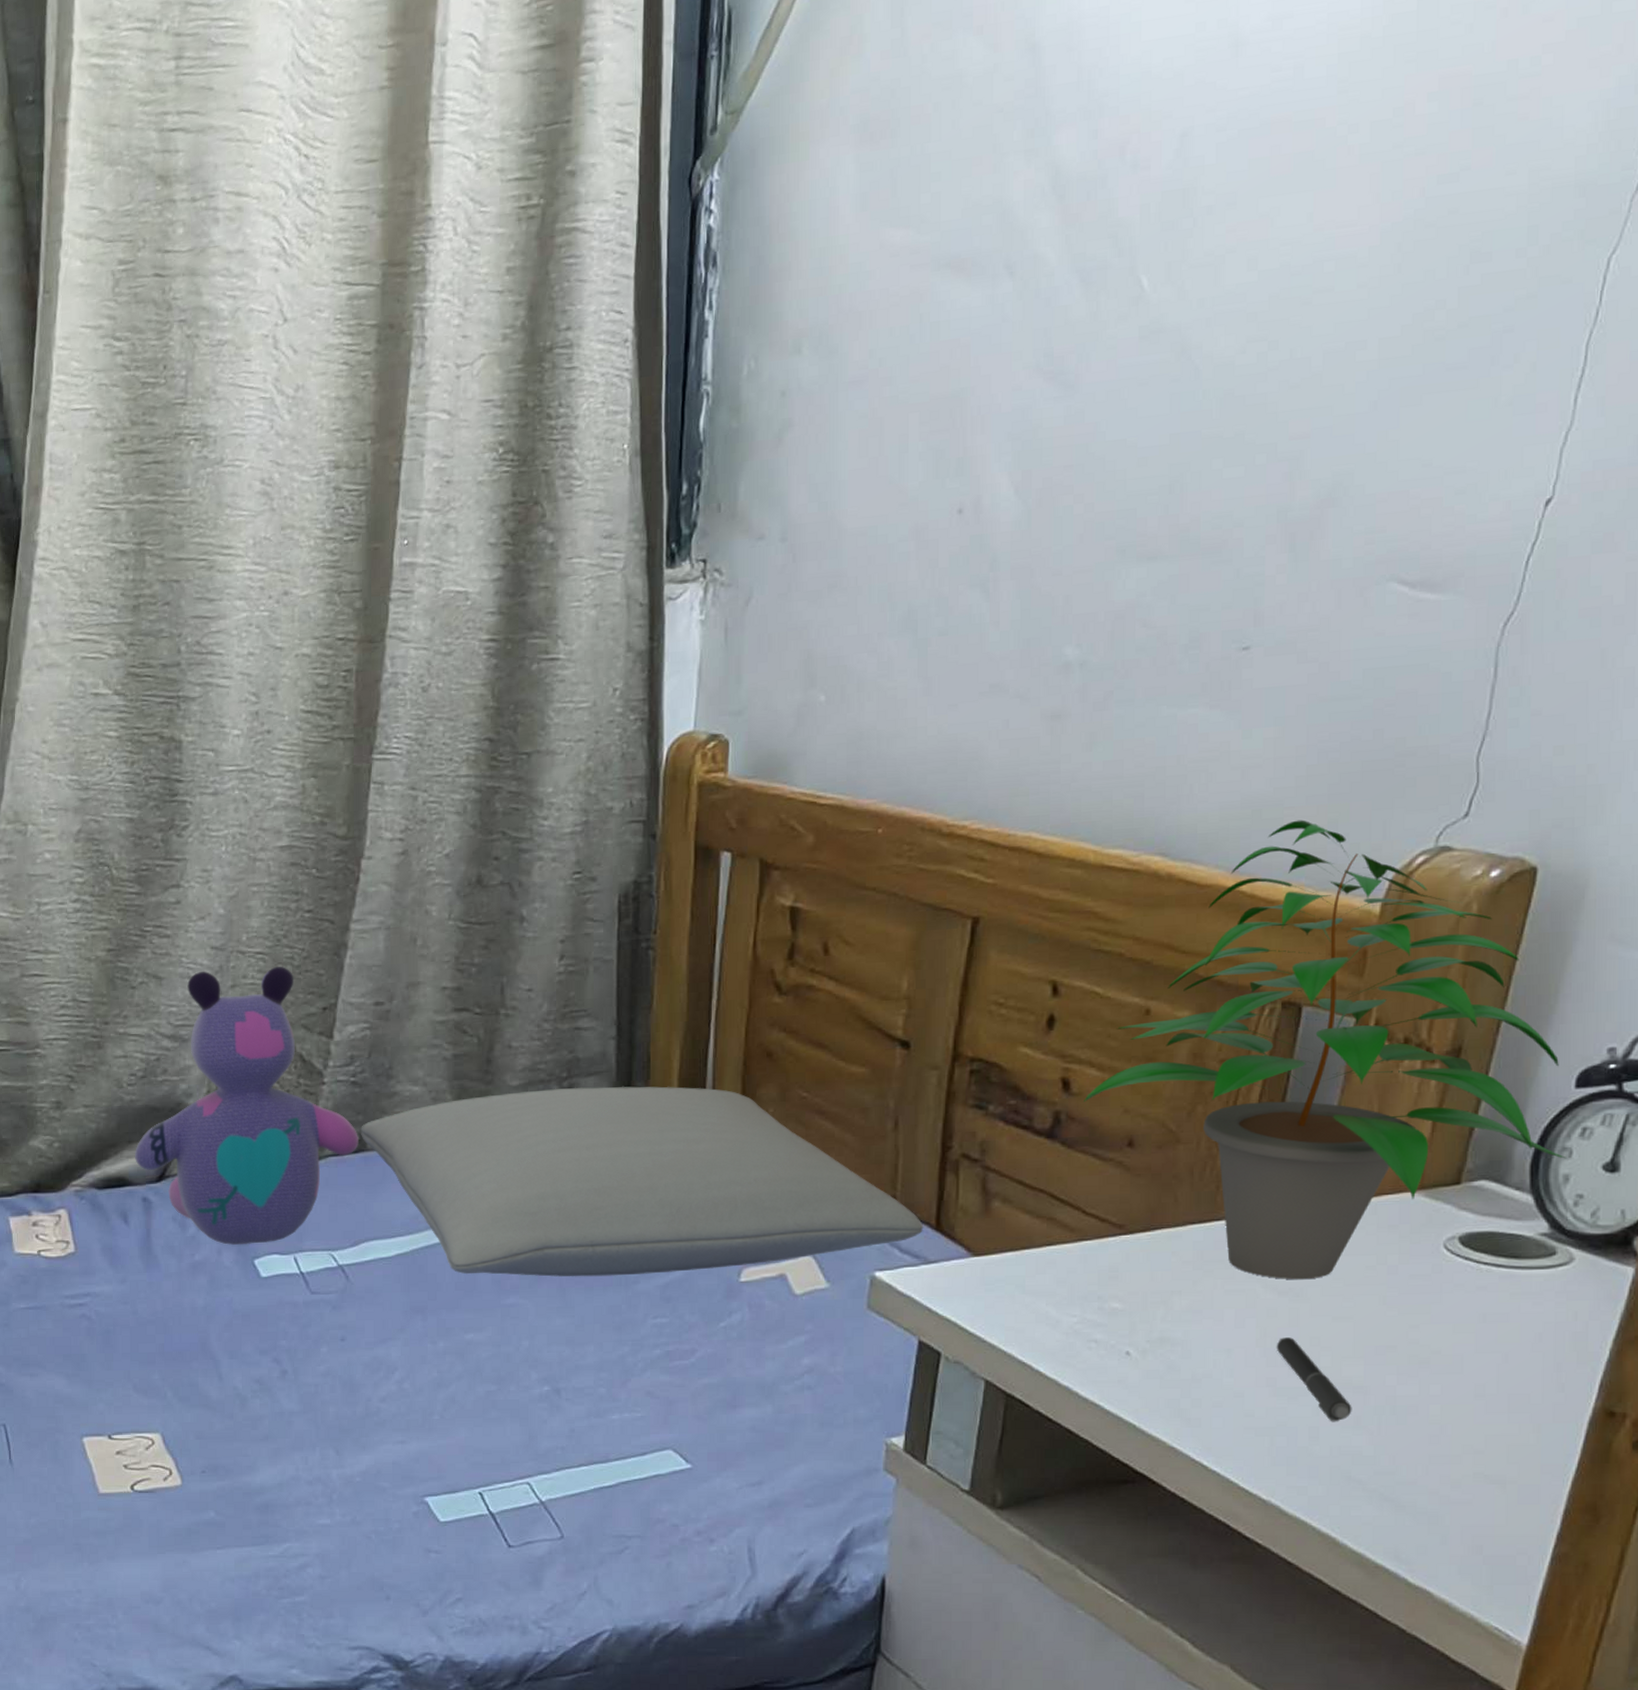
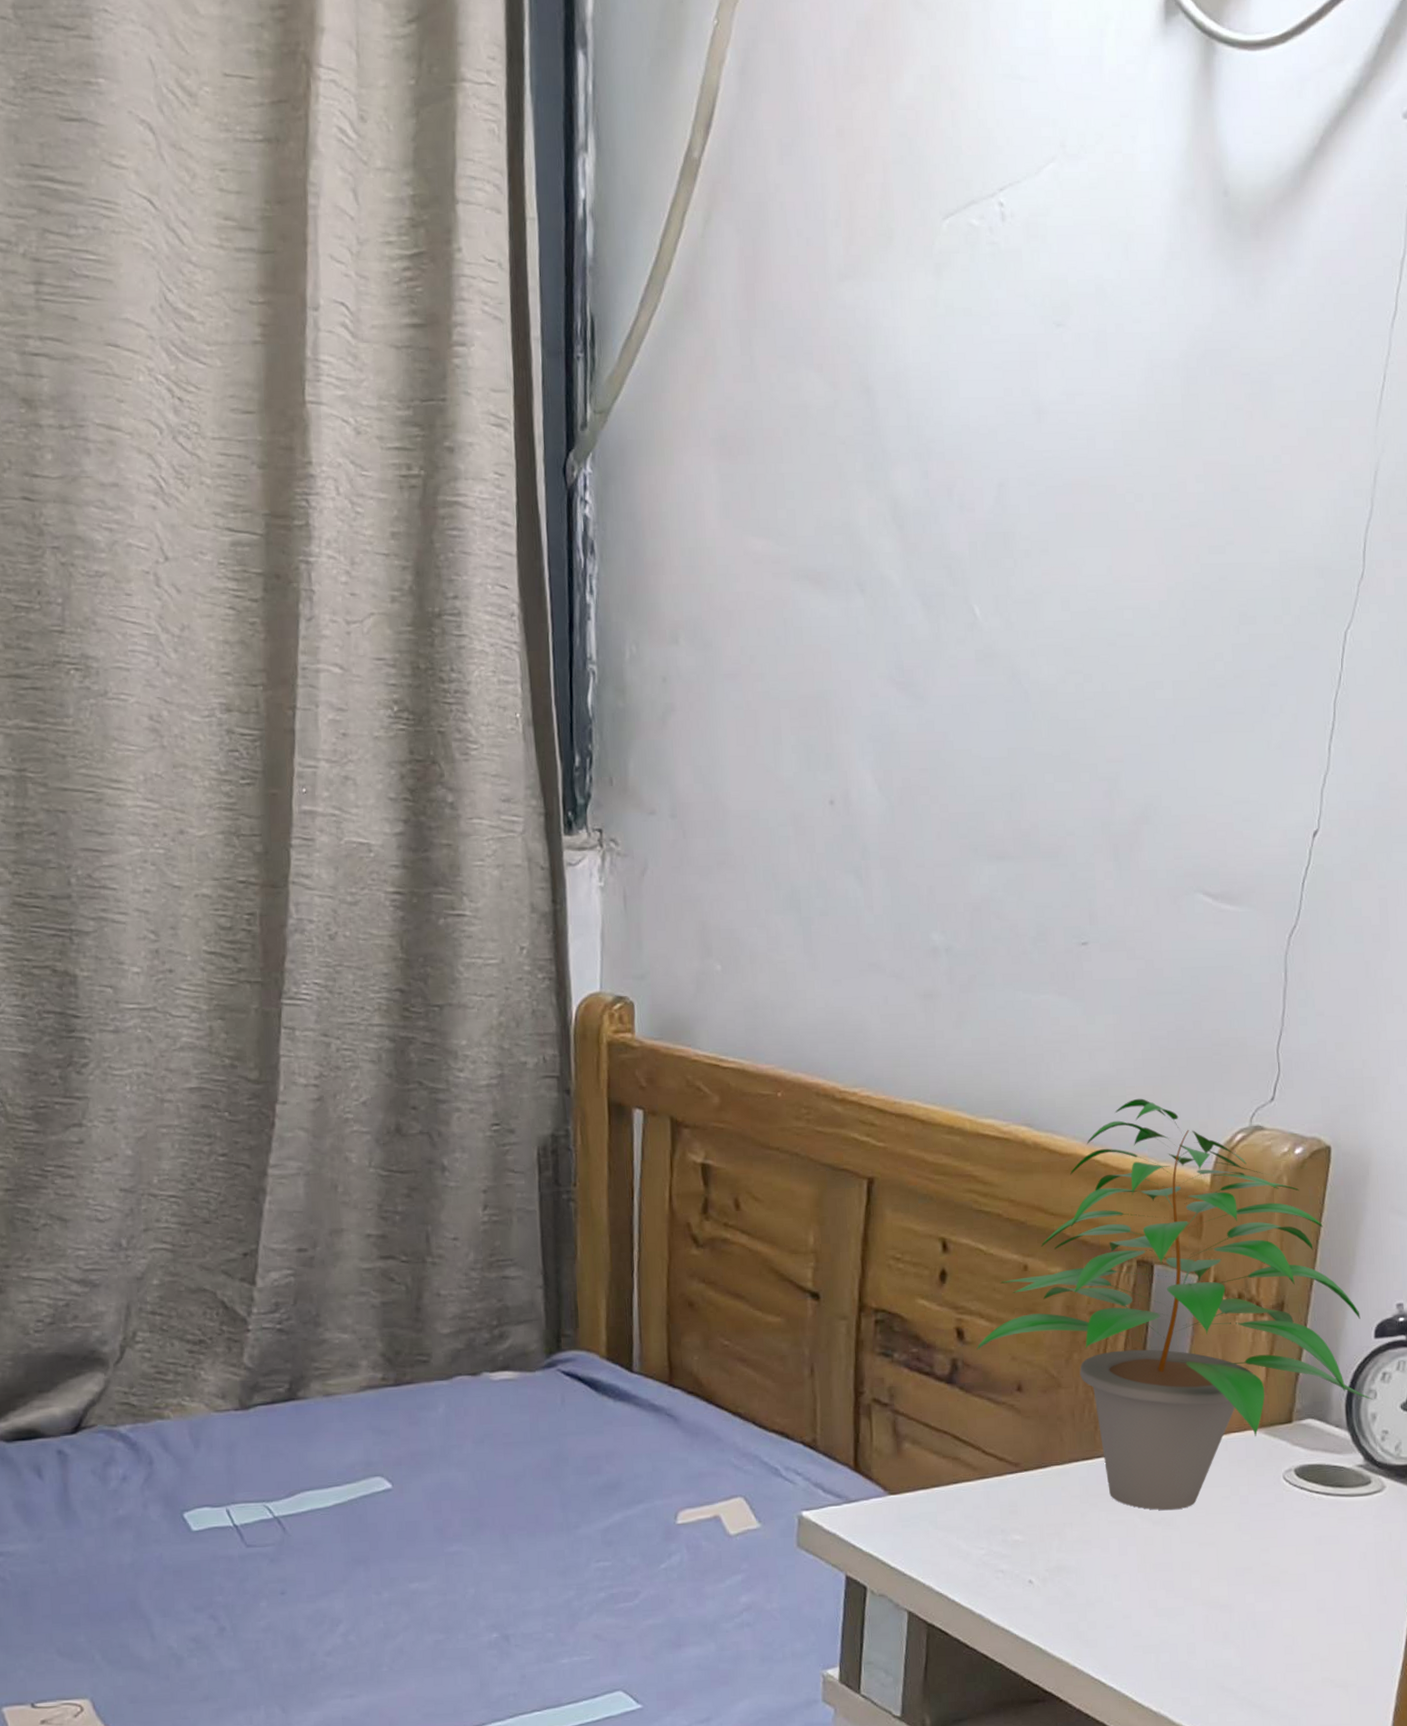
toy: present [134,966,359,1245] -> none [45,1210,289,1498]
pillow: present [361,1086,923,1278] -> none [290,1334,843,1524]
pen: present [1276,1337,1352,1422] -> none [1154,1562,1221,1638]

